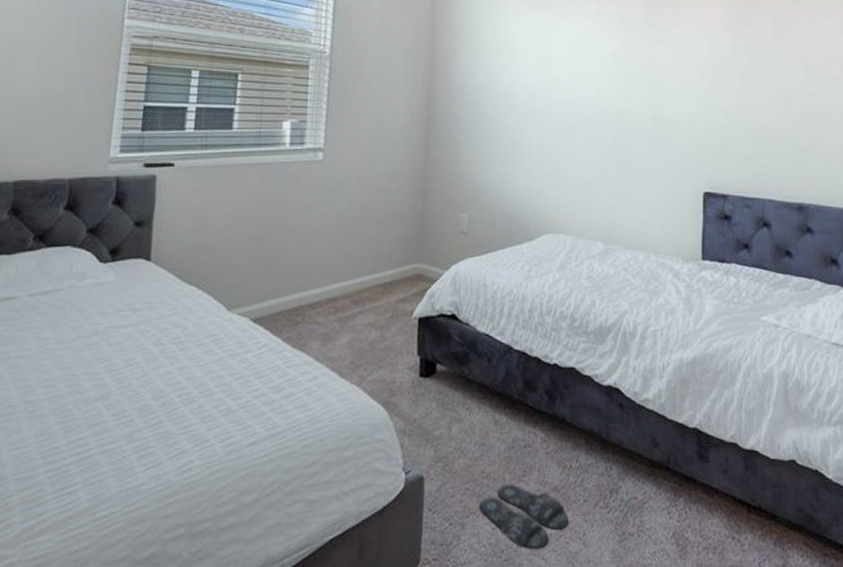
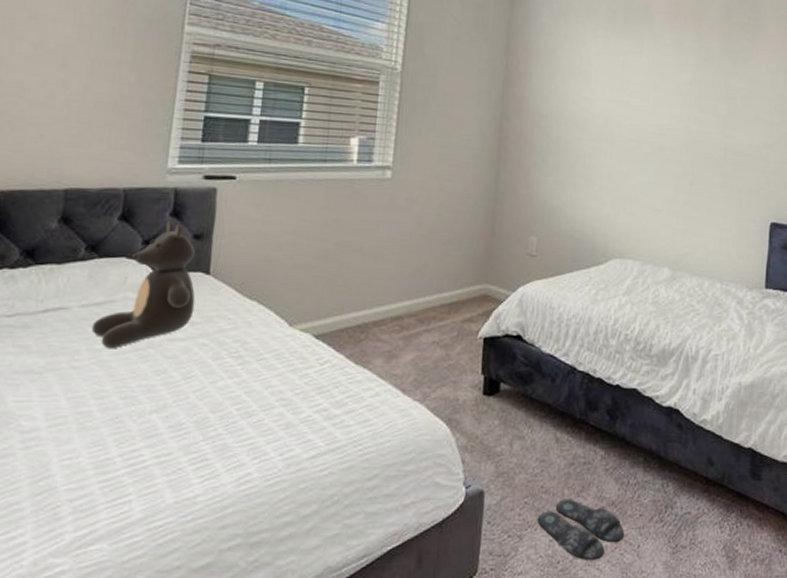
teddy bear: none [39,208,137,337] -> present [91,220,196,349]

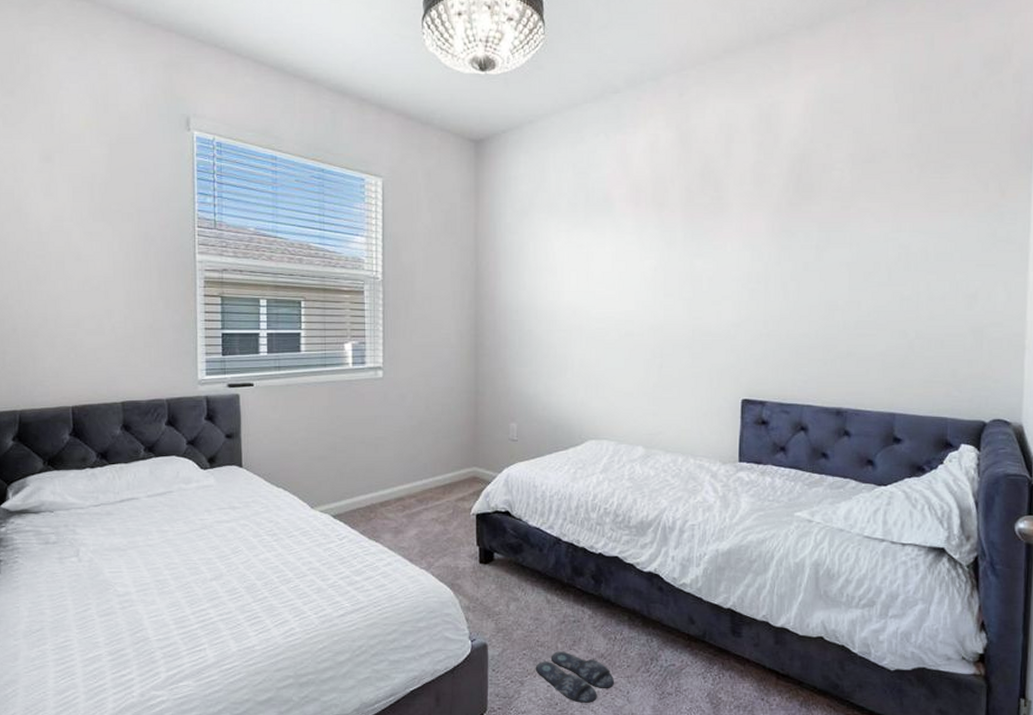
teddy bear: present [91,220,196,349] -> none [157,423,234,530]

